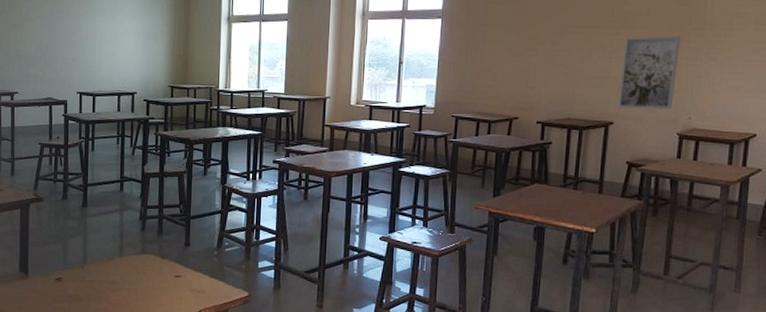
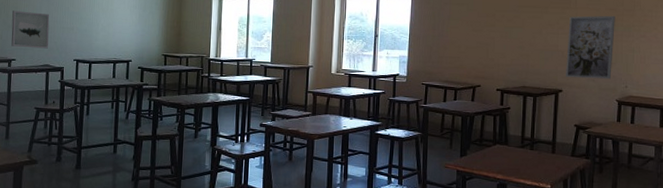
wall art: none [13,40,51,81] -> present [11,10,50,49]

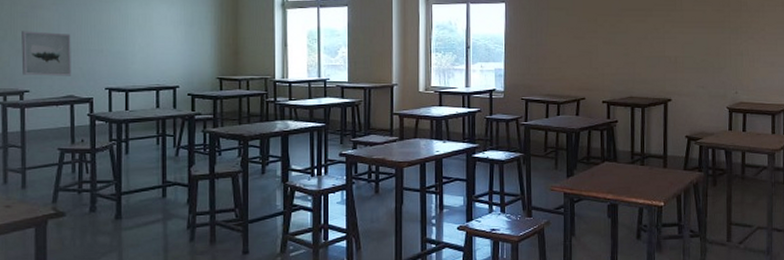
wall art: present [566,15,615,80] -> none [674,17,723,86]

